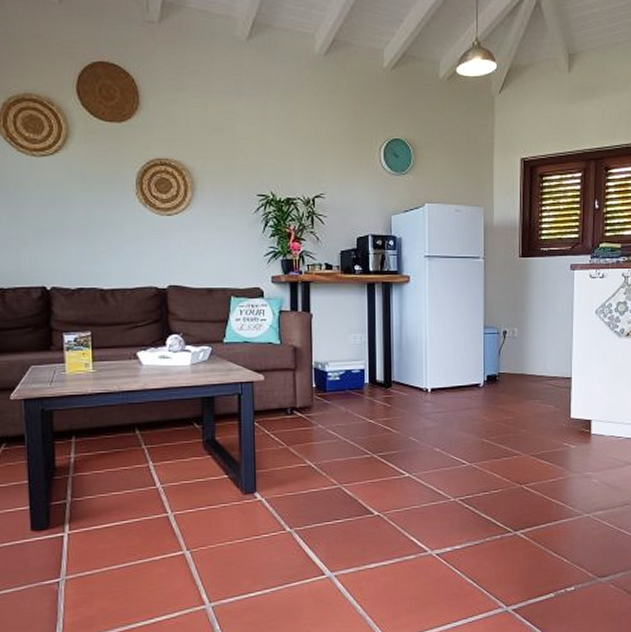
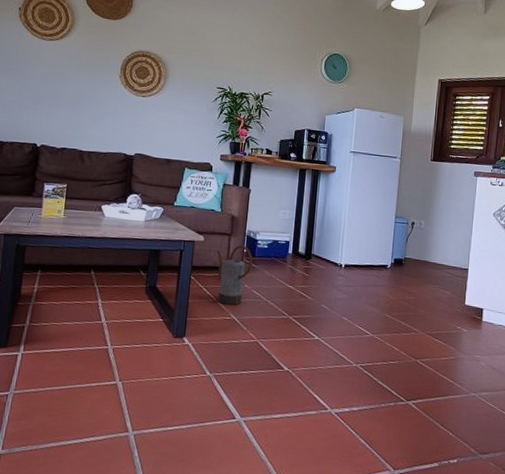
watering can: none [281,380,324,450] -> present [217,245,253,305]

